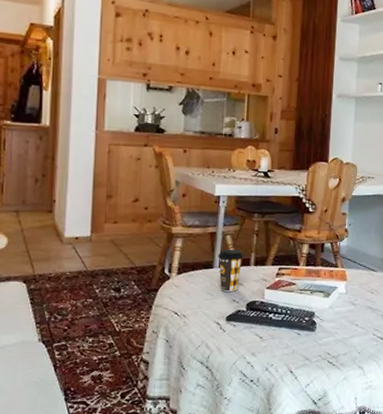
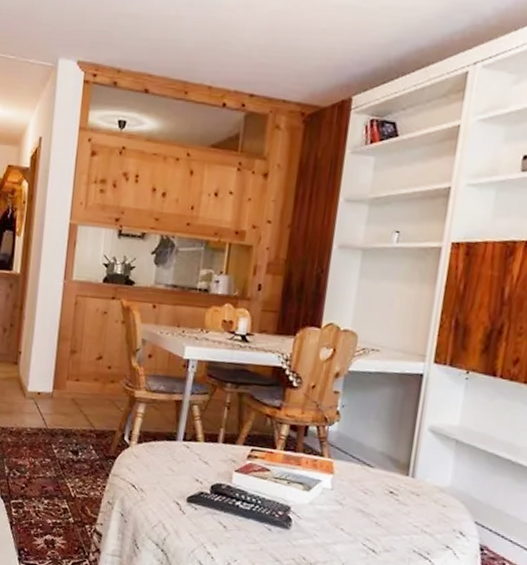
coffee cup: present [218,249,244,292] -> none [182,420,212,470]

